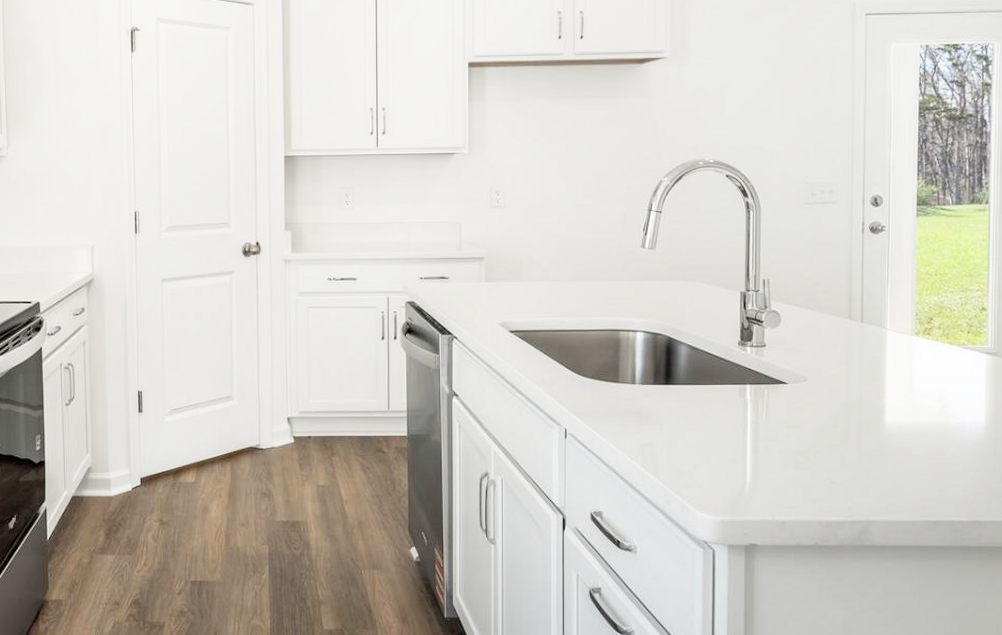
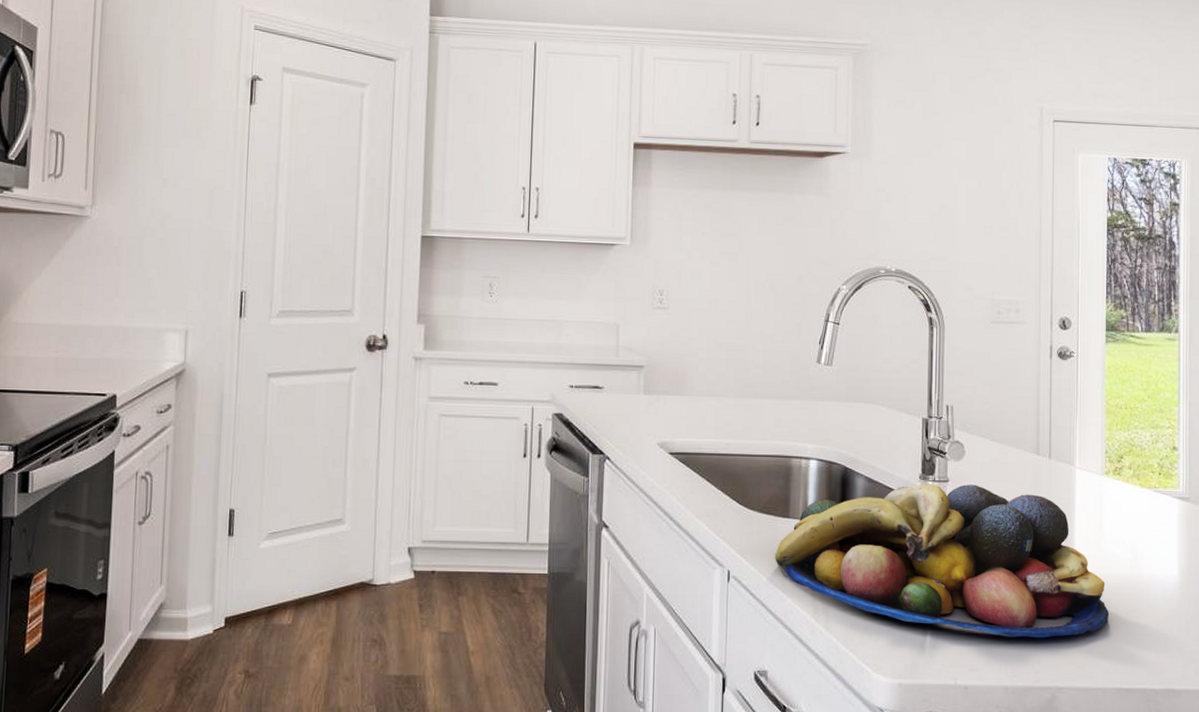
fruit bowl: none [607,348,919,480] -> present [775,484,1110,639]

